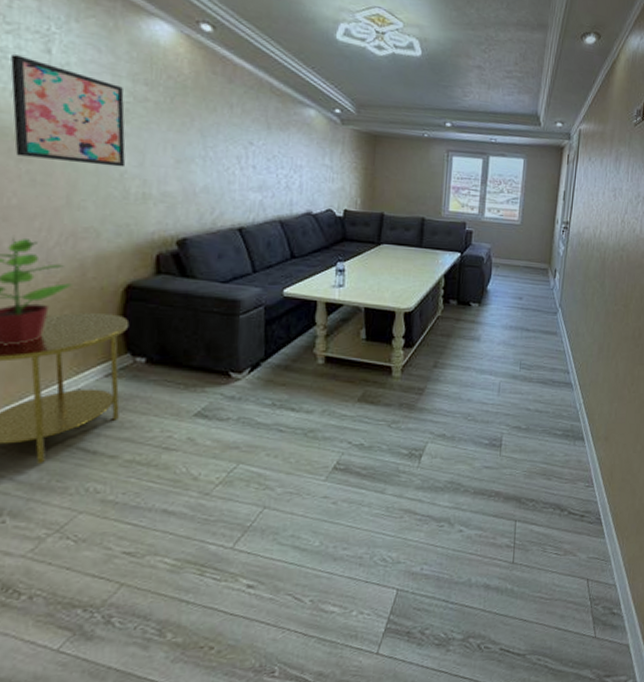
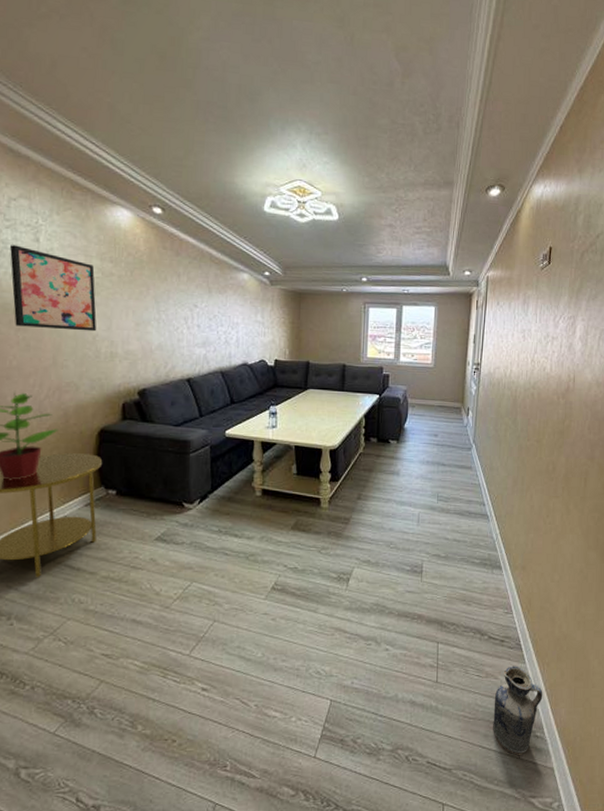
ceramic jug: none [569,541,621,634] -> present [493,666,543,755]

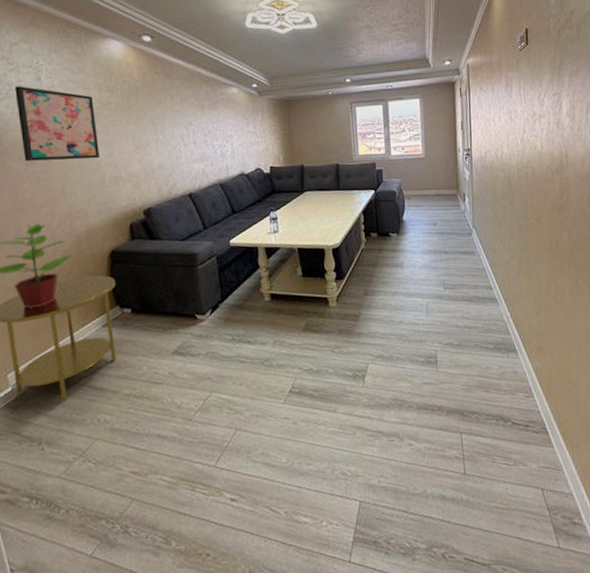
ceramic jug: present [493,666,543,755] -> none [525,450,576,545]

